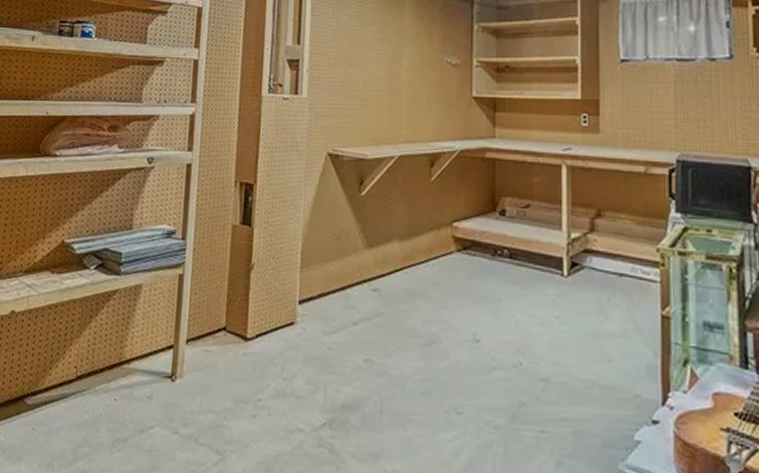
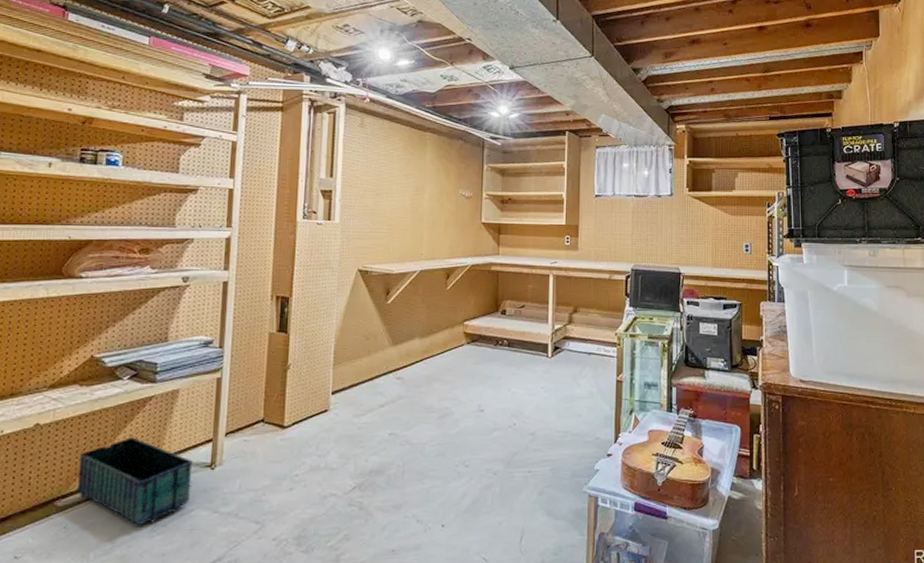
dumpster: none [44,334,154,438] -> present [76,437,193,526]

